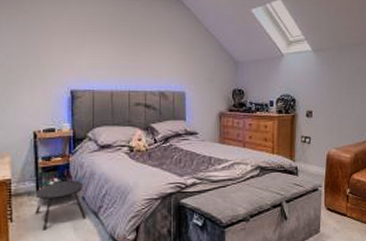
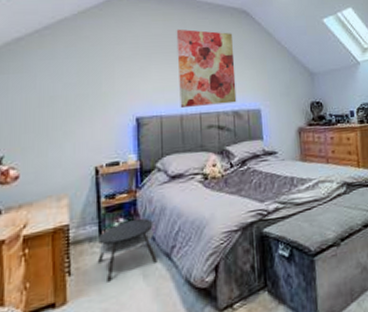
wall art: none [110,9,164,84] -> present [176,29,237,108]

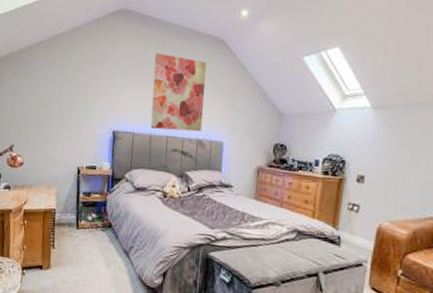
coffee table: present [97,218,157,283] -> none [73,217,118,261]

